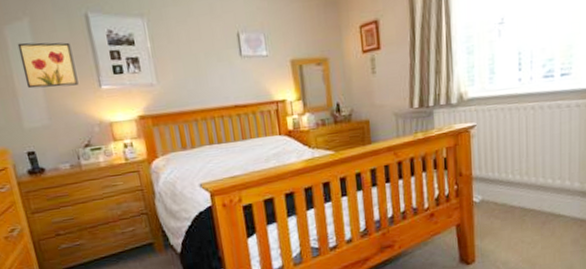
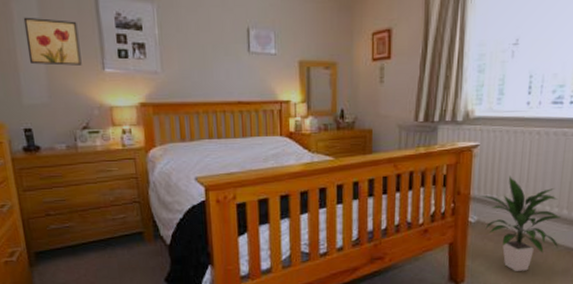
indoor plant: none [481,152,564,247] -> present [479,175,561,271]

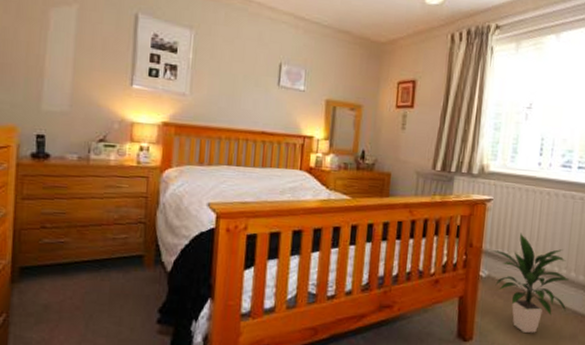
wall art: present [23,17,82,66] -> none [56,26,113,79]

